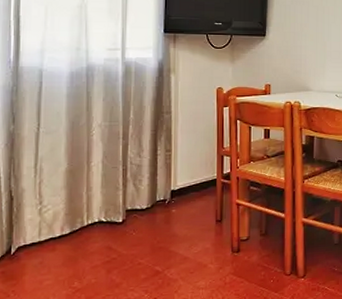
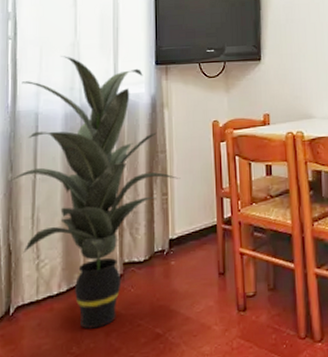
indoor plant: none [11,17,184,267] -> present [9,56,181,329]

